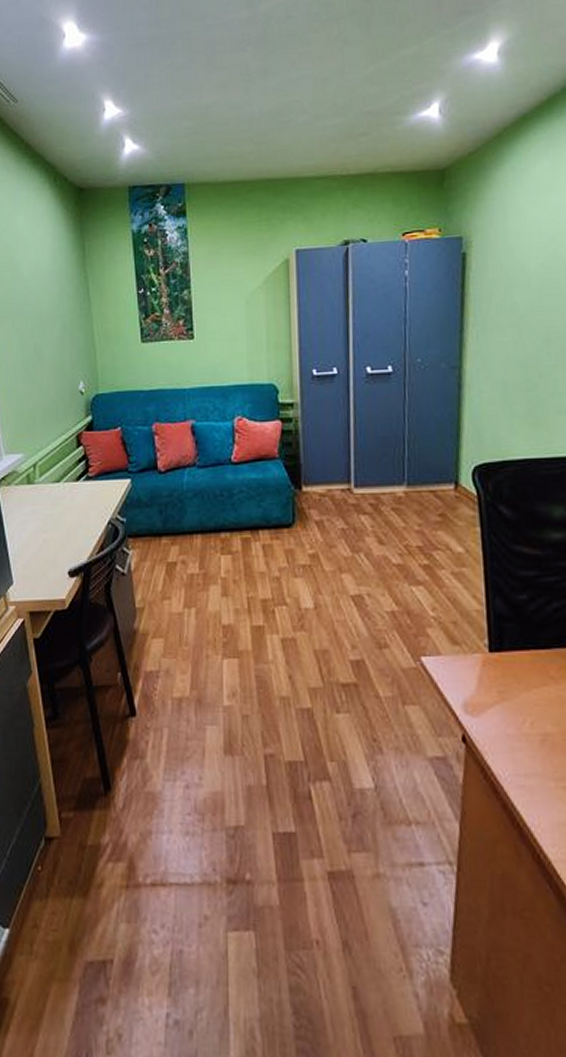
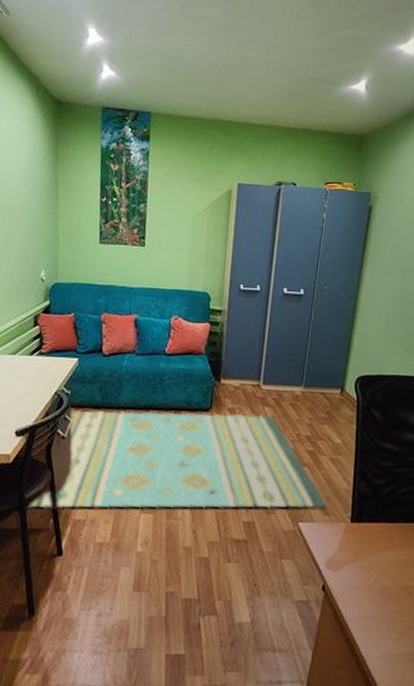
rug: none [91,525,455,661] -> present [28,410,327,509]

